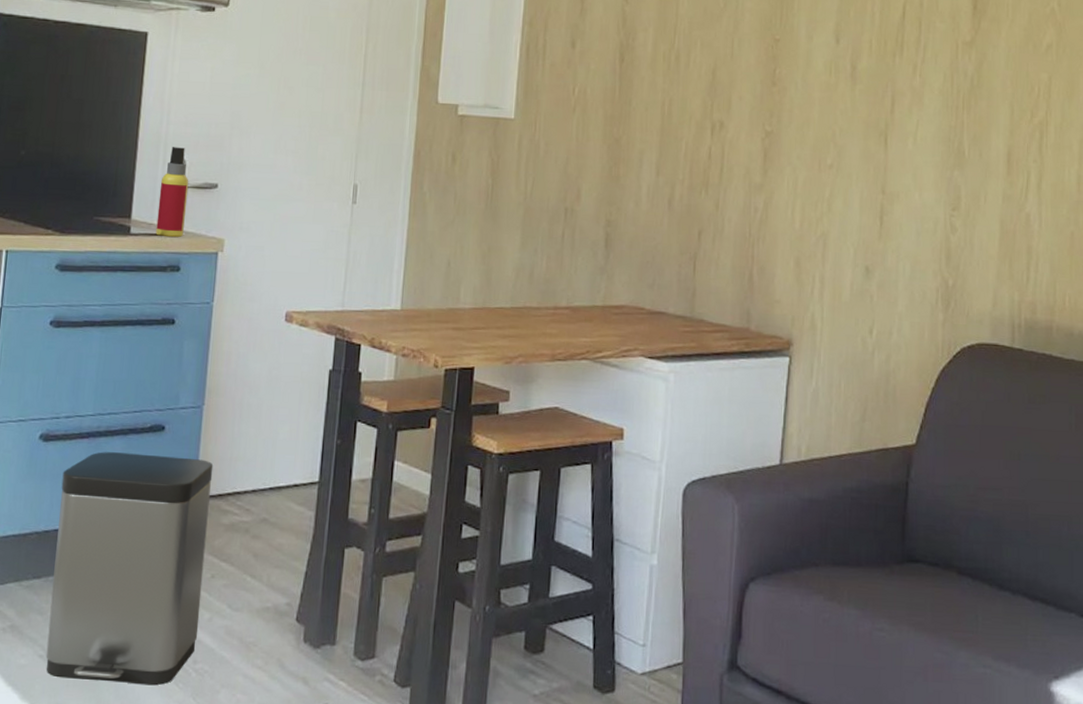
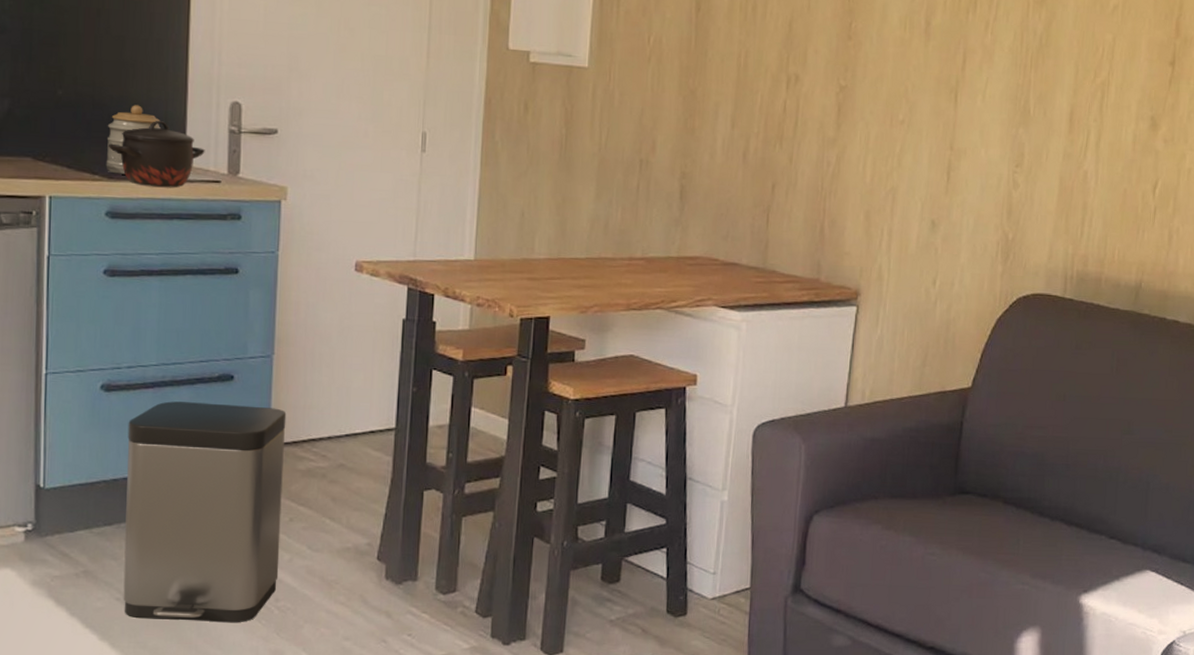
jar: none [59,163,112,229] -> present [105,105,162,175]
cooking pot: none [63,178,150,242] -> present [109,121,205,189]
spray bottle: present [156,146,189,238] -> none [213,88,246,185]

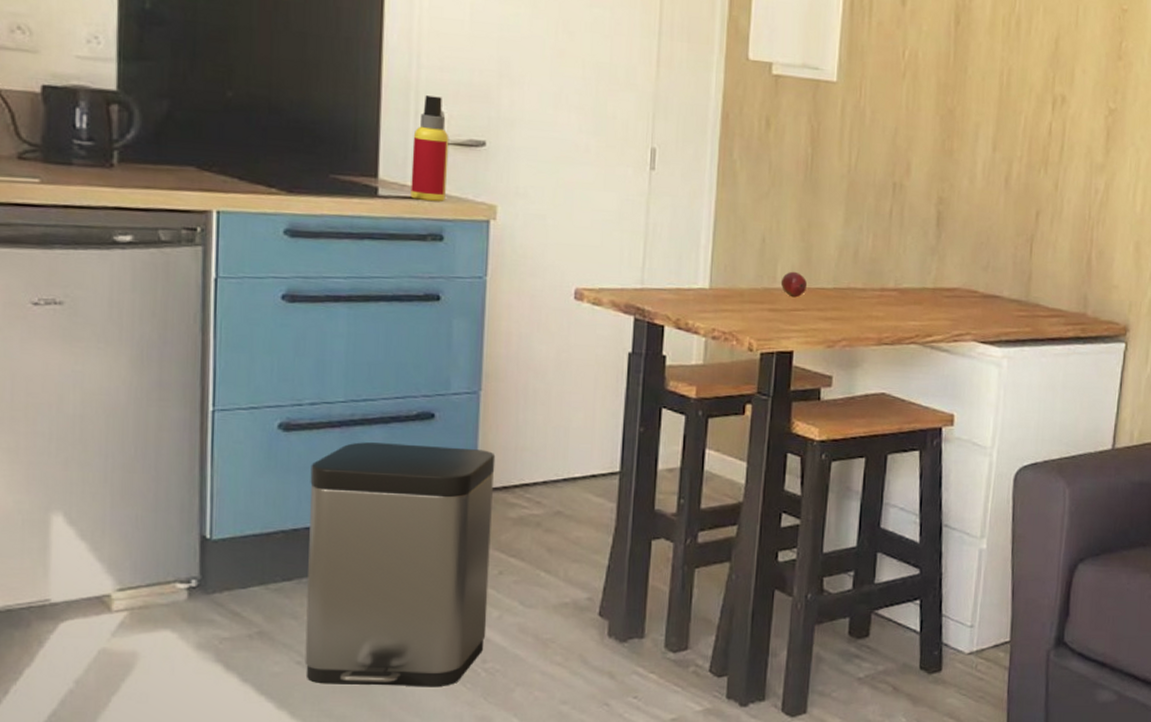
jar: present [105,105,162,175] -> none [284,110,351,188]
cooking pot: present [109,121,205,189] -> none [288,128,401,205]
spray bottle: none [213,88,246,185] -> present [410,94,449,203]
fruit: none [538,243,562,267] -> present [780,271,807,298]

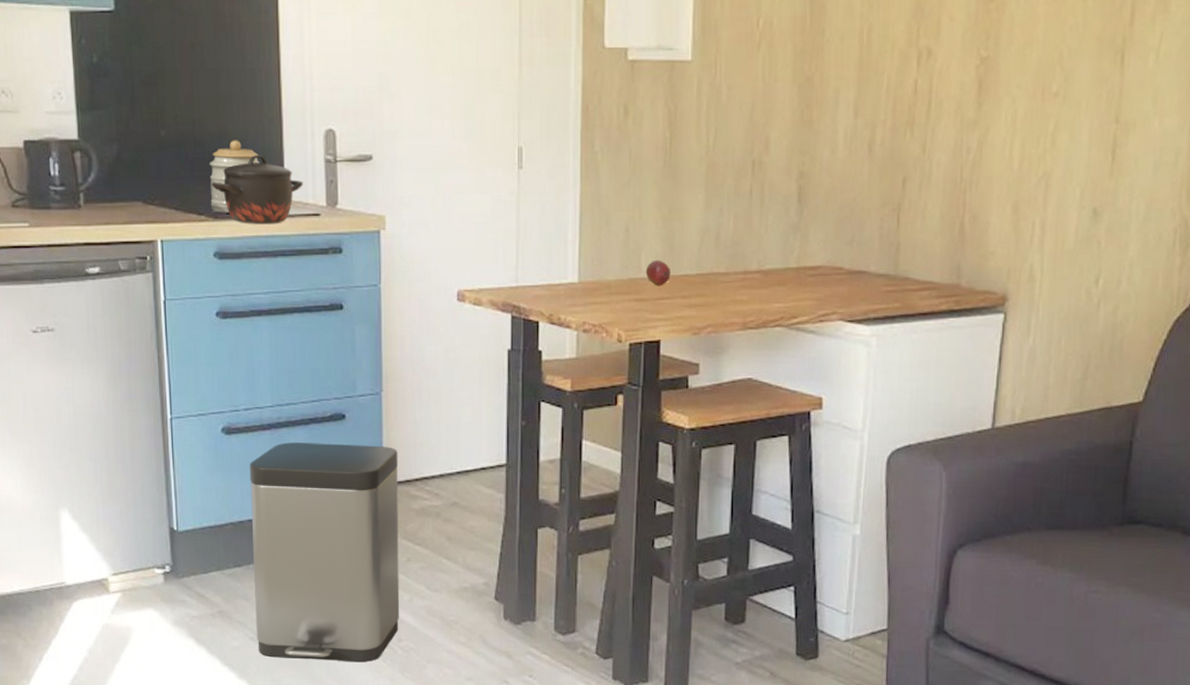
jar: none [284,110,351,188] -> present [209,140,260,213]
cooking pot: none [288,128,401,205] -> present [212,155,303,225]
spray bottle: present [410,94,449,203] -> none [311,115,342,217]

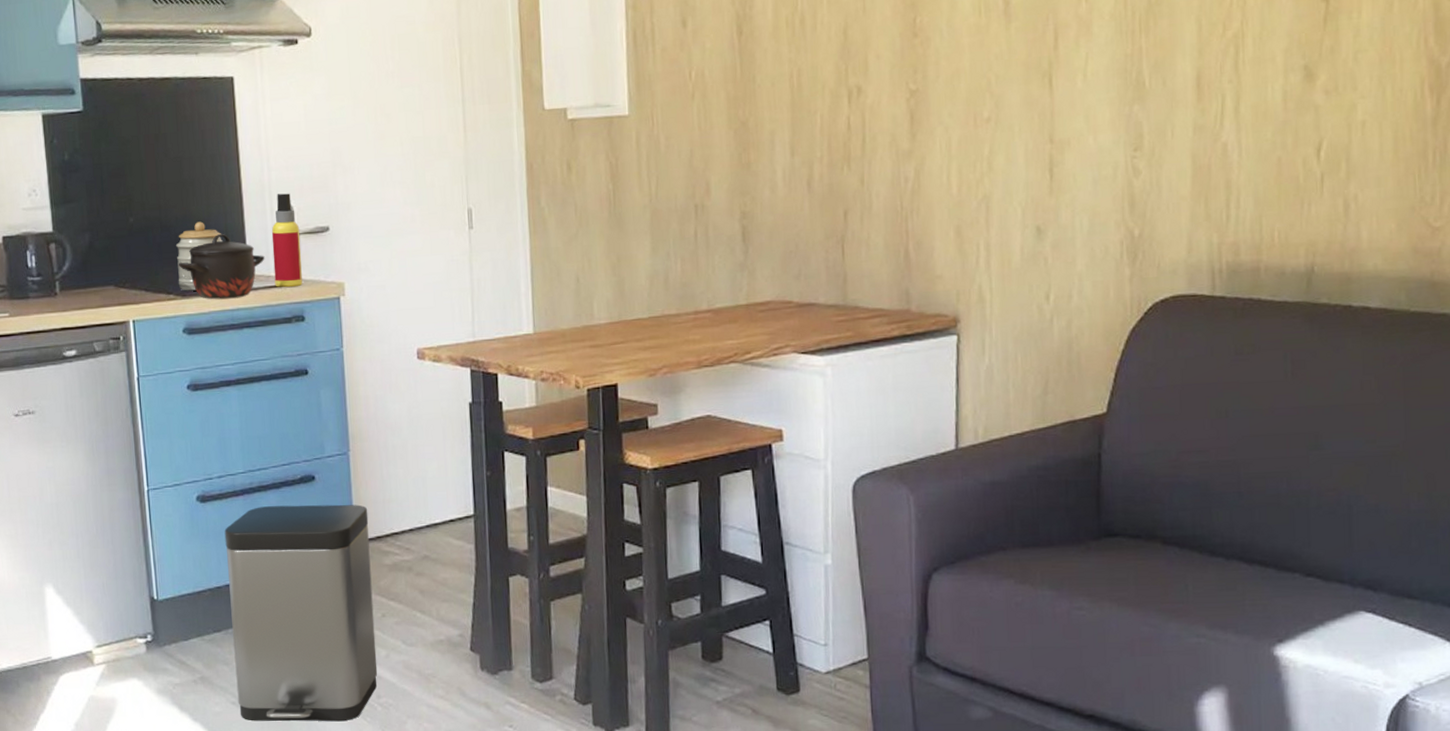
spray bottle: none [311,115,342,217] -> present [271,192,303,288]
fruit: present [645,260,670,286] -> none [598,306,623,332]

